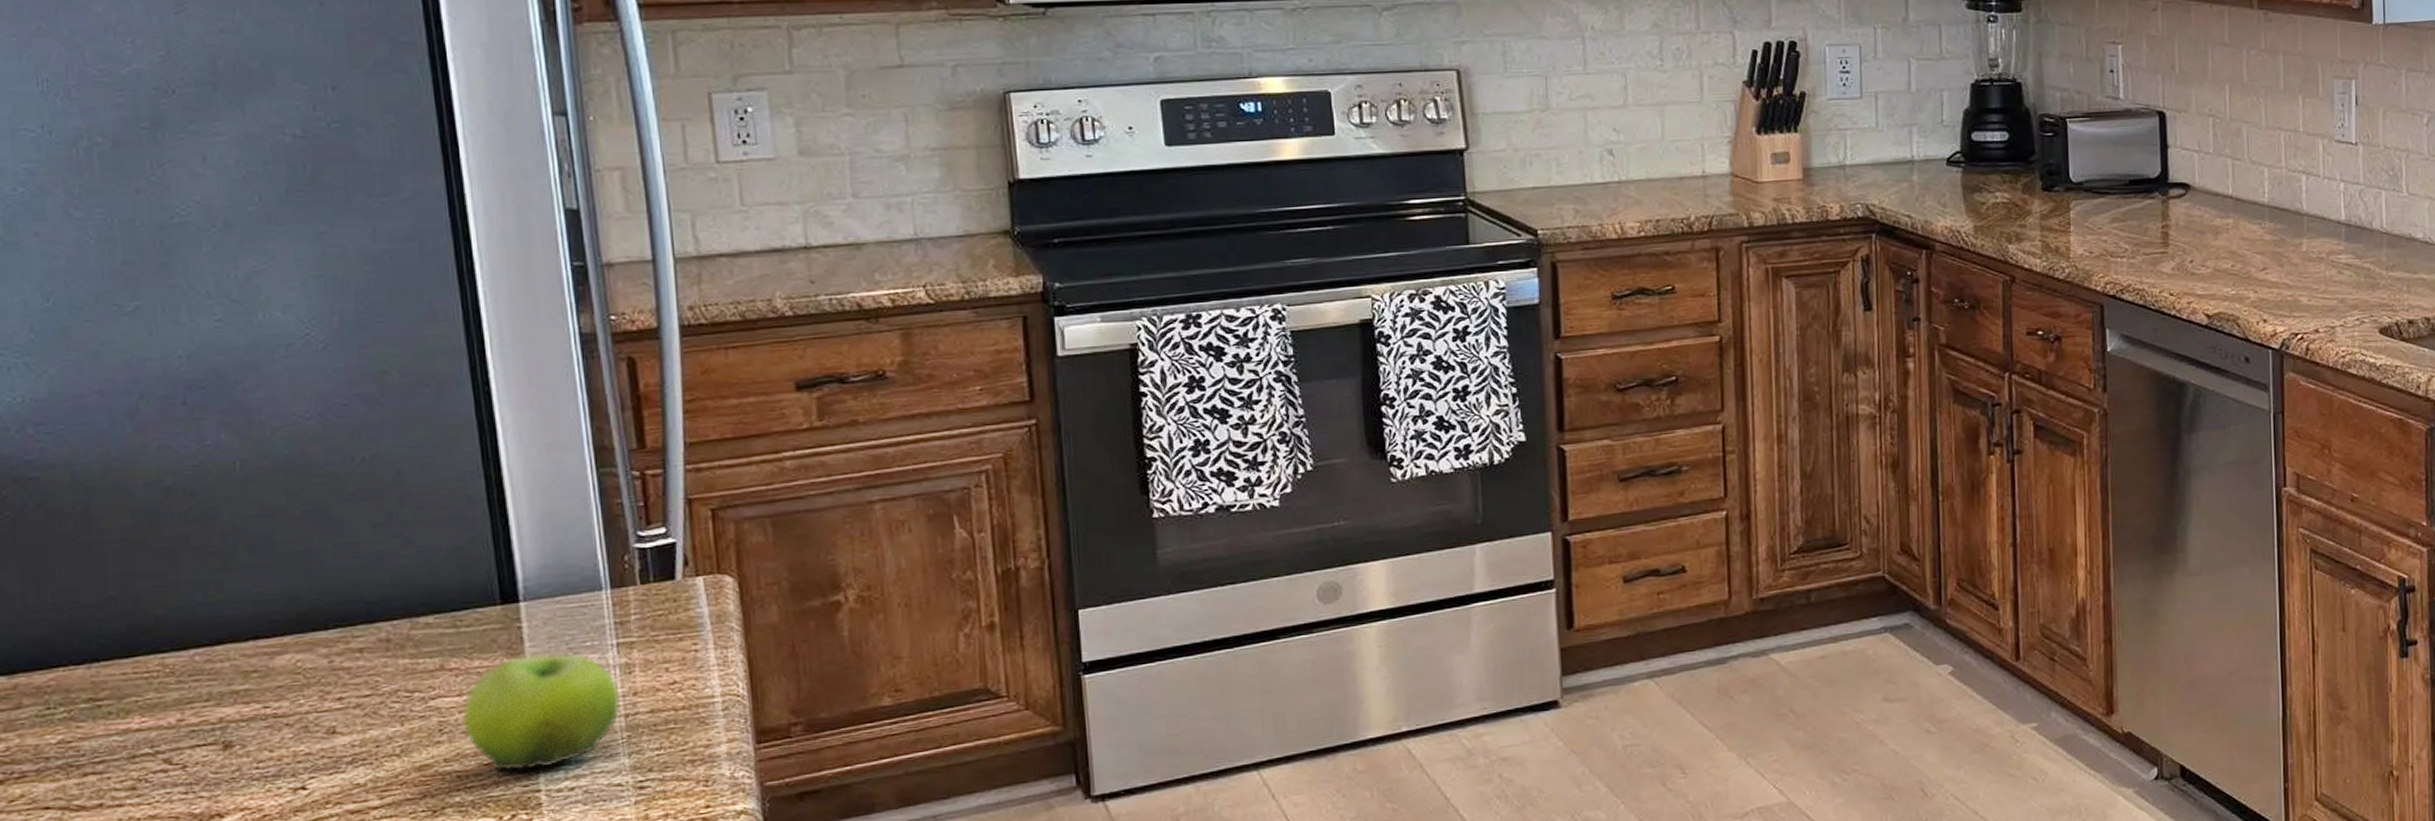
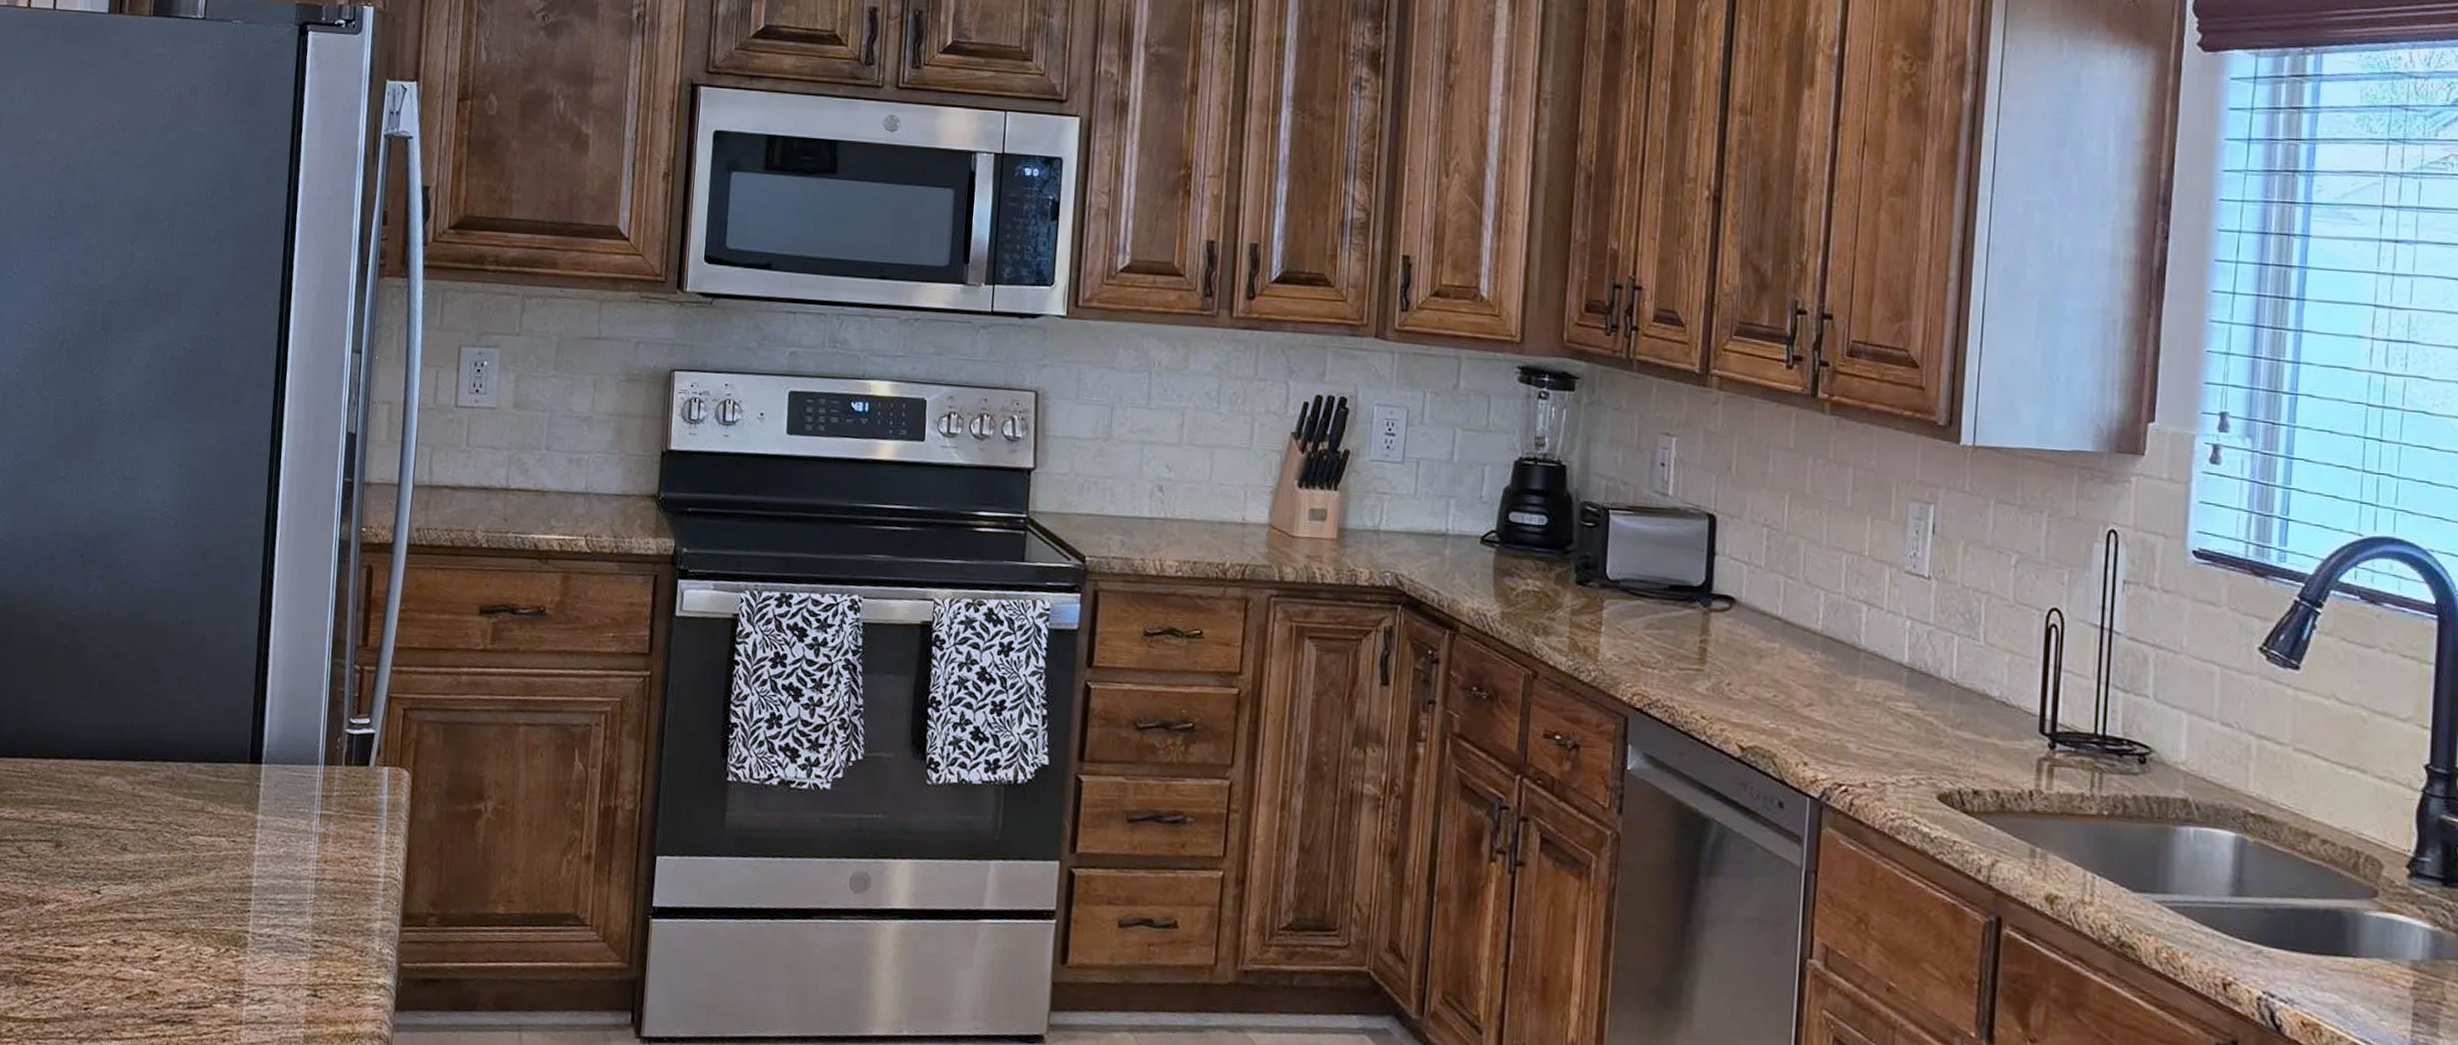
fruit: present [461,652,622,771] -> none [207,810,317,914]

